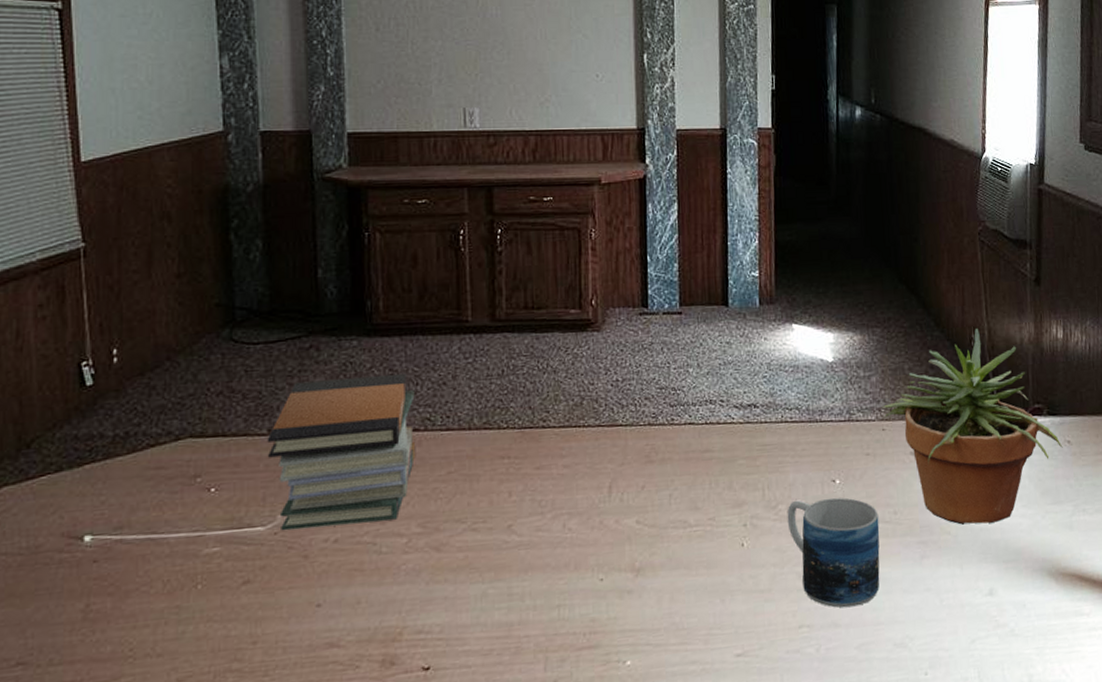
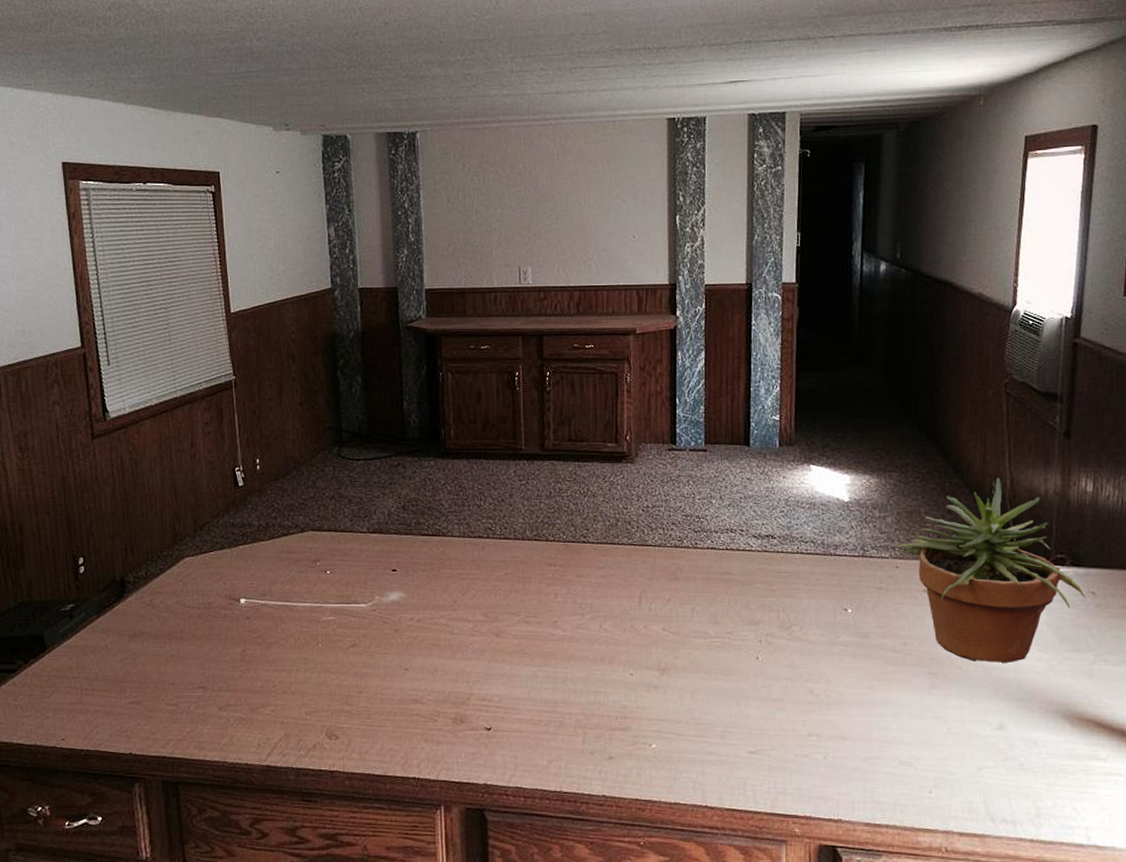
book stack: present [267,373,416,531] -> none [367,490,480,609]
mug: present [787,498,880,608] -> none [800,624,889,724]

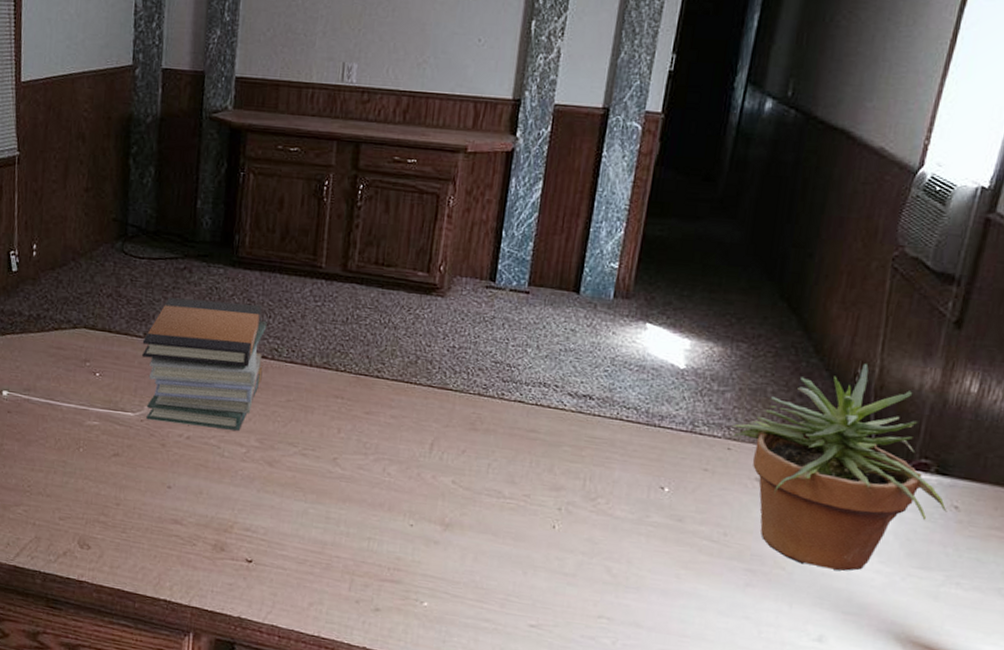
book stack: none [367,490,480,609] -> present [142,297,267,431]

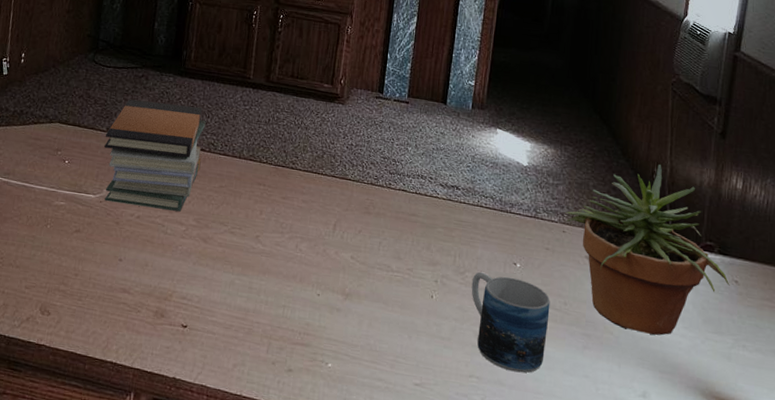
mug: none [604,497,706,614] -> present [471,271,550,374]

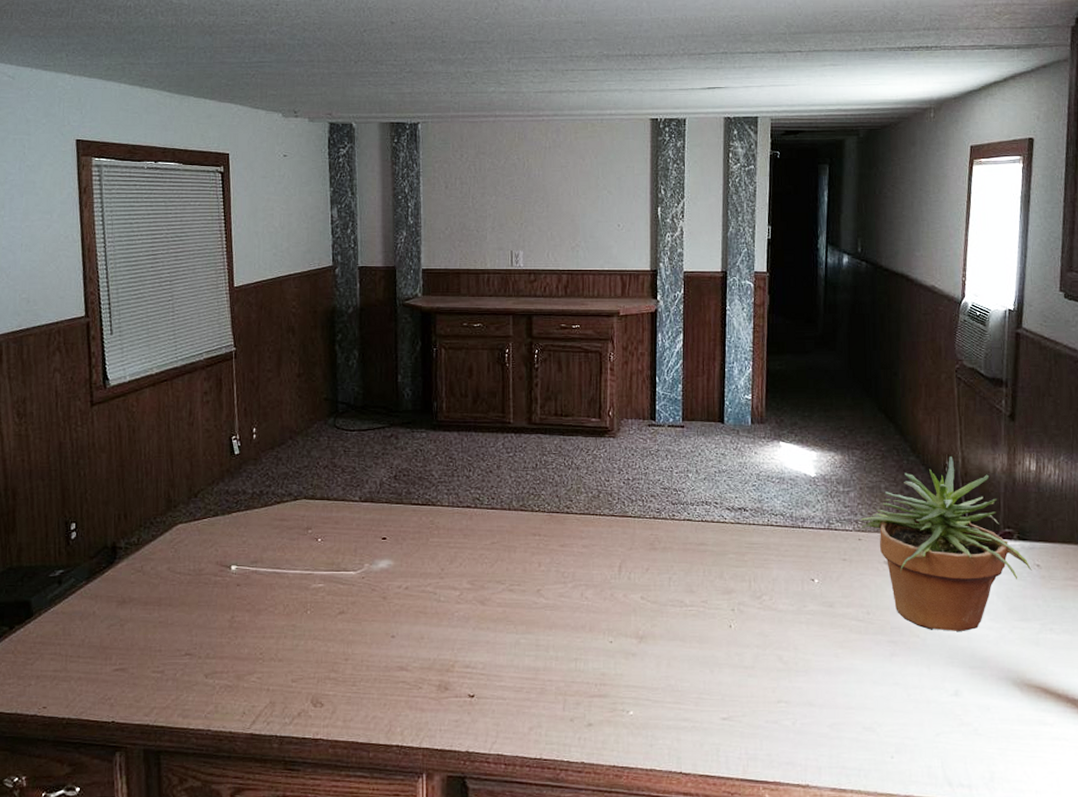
book stack: present [104,99,206,212] -> none [358,461,468,576]
mug: present [471,271,550,374] -> none [770,593,853,691]

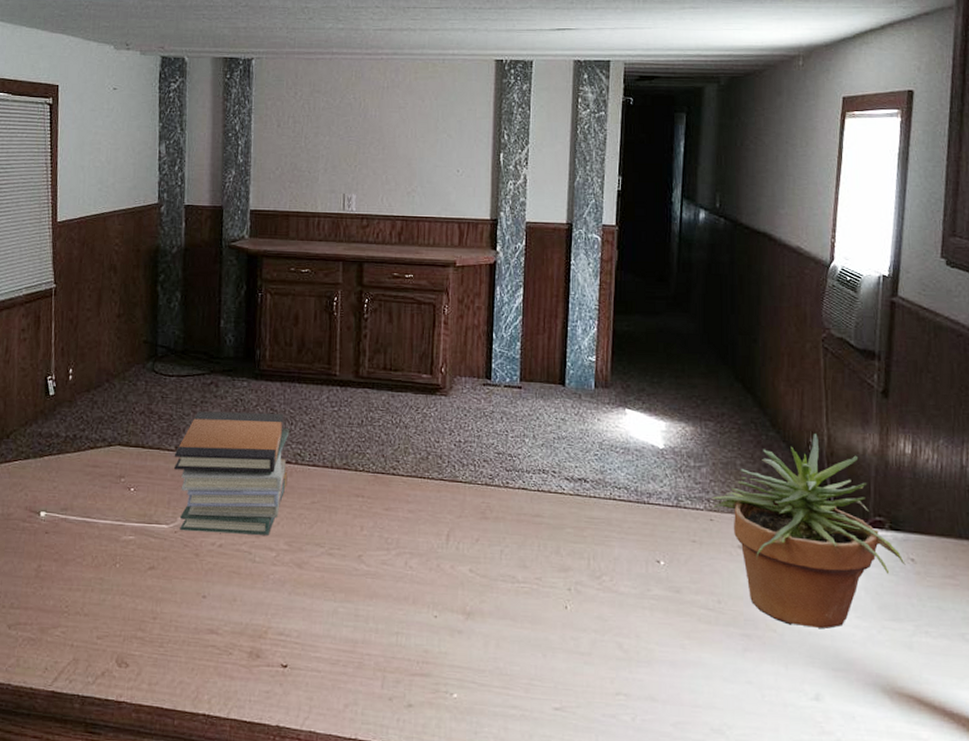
book stack: none [358,461,468,576] -> present [174,411,290,535]

